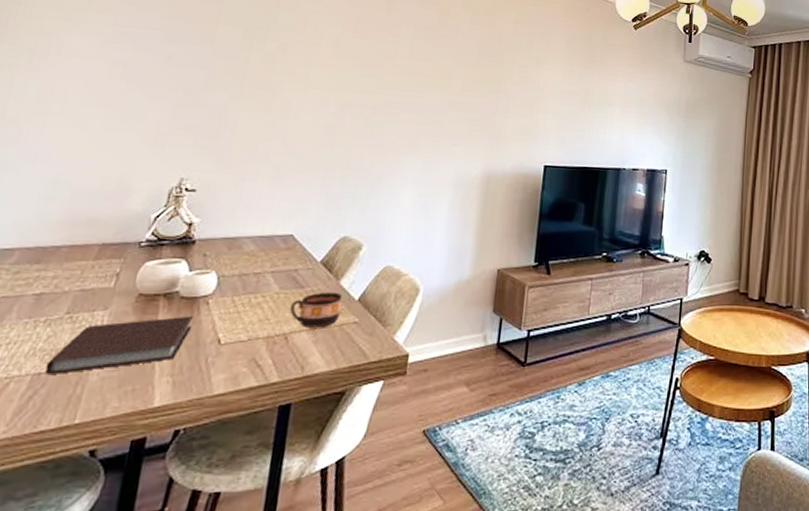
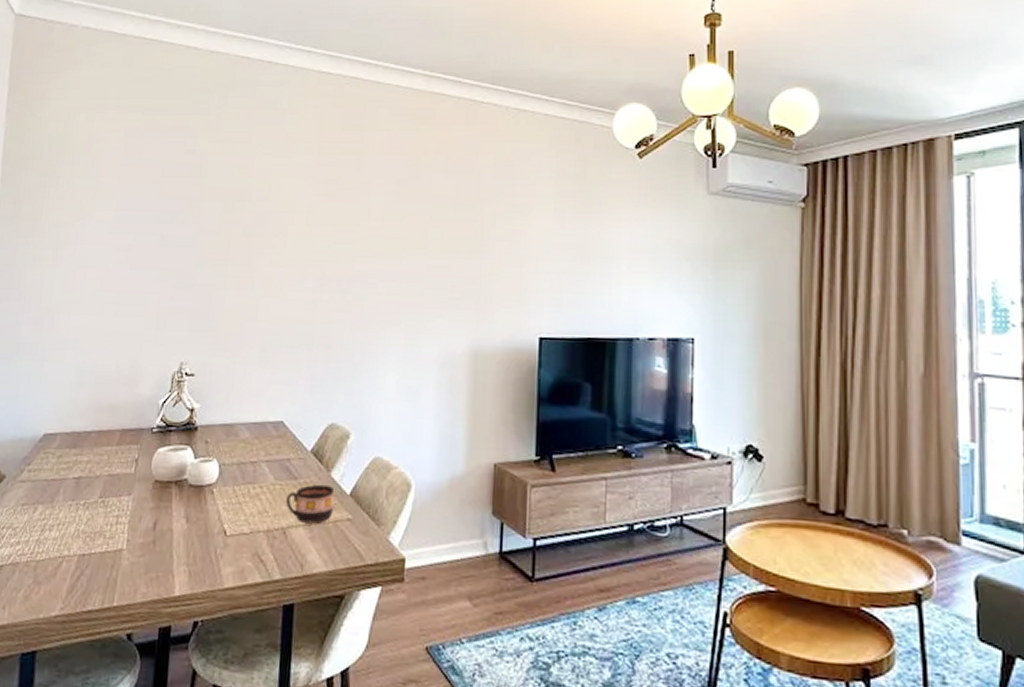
notebook: present [44,315,193,374] -> none [87,504,201,557]

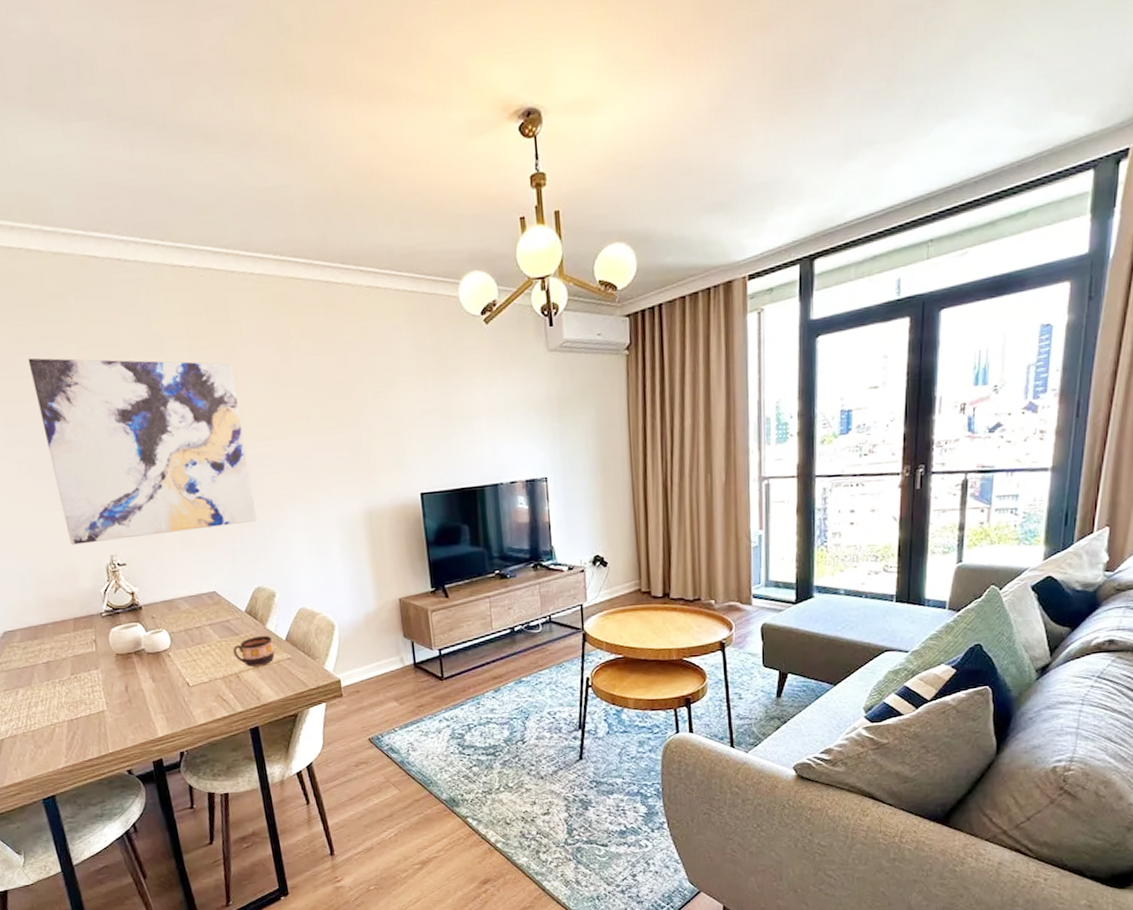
wall art: none [143,146,357,346] -> present [28,358,258,545]

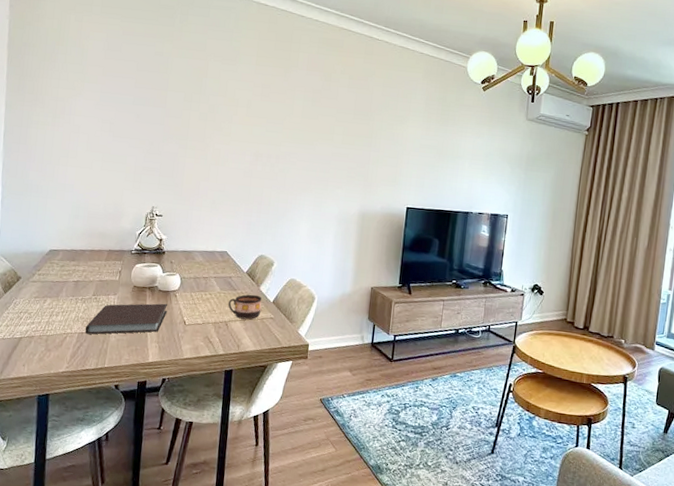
wall art: present [28,358,258,545] -> none [123,47,285,203]
notebook: none [73,667,165,720] -> present [85,303,168,335]

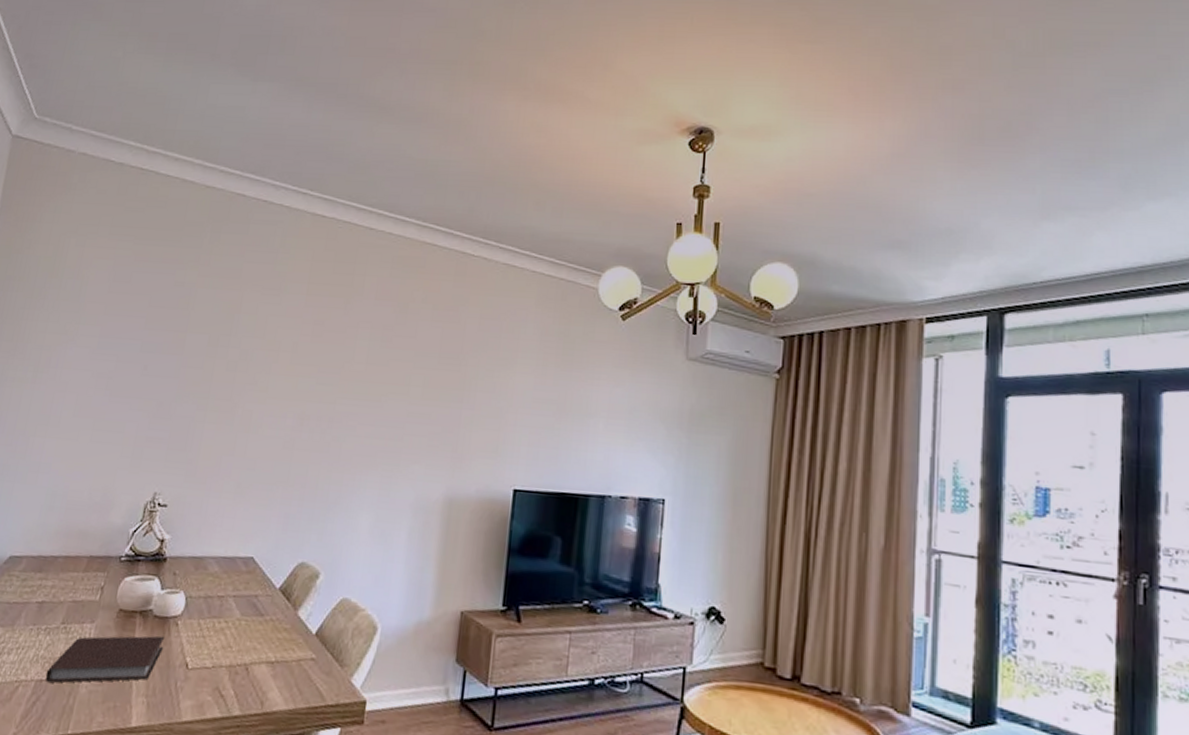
cup: present [228,294,262,320] -> none [250,622,300,662]

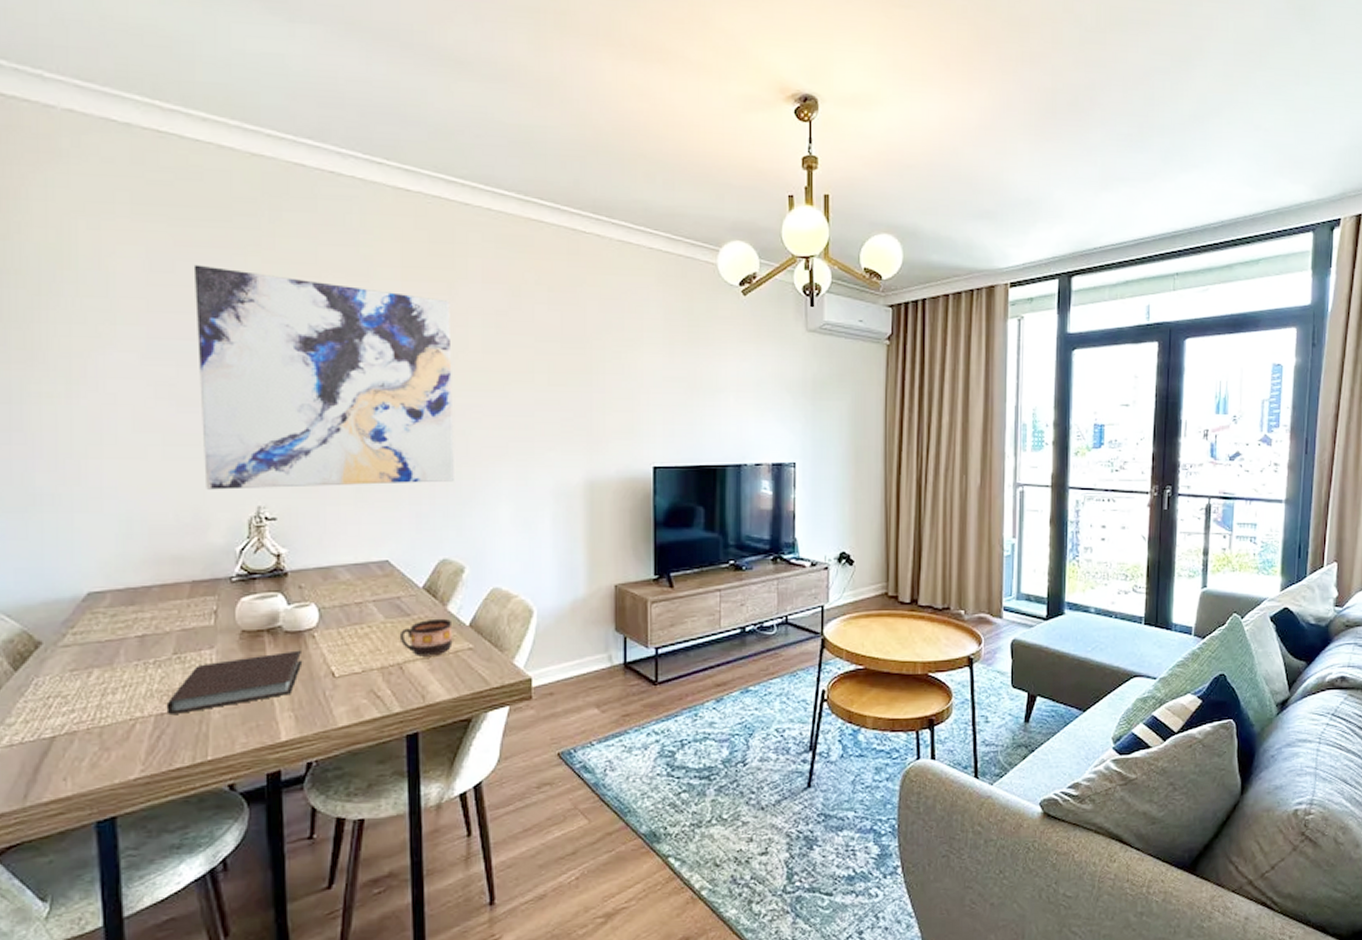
wall art: none [117,276,344,486] -> present [193,264,456,490]
cup: none [250,622,300,662] -> present [399,618,453,657]

